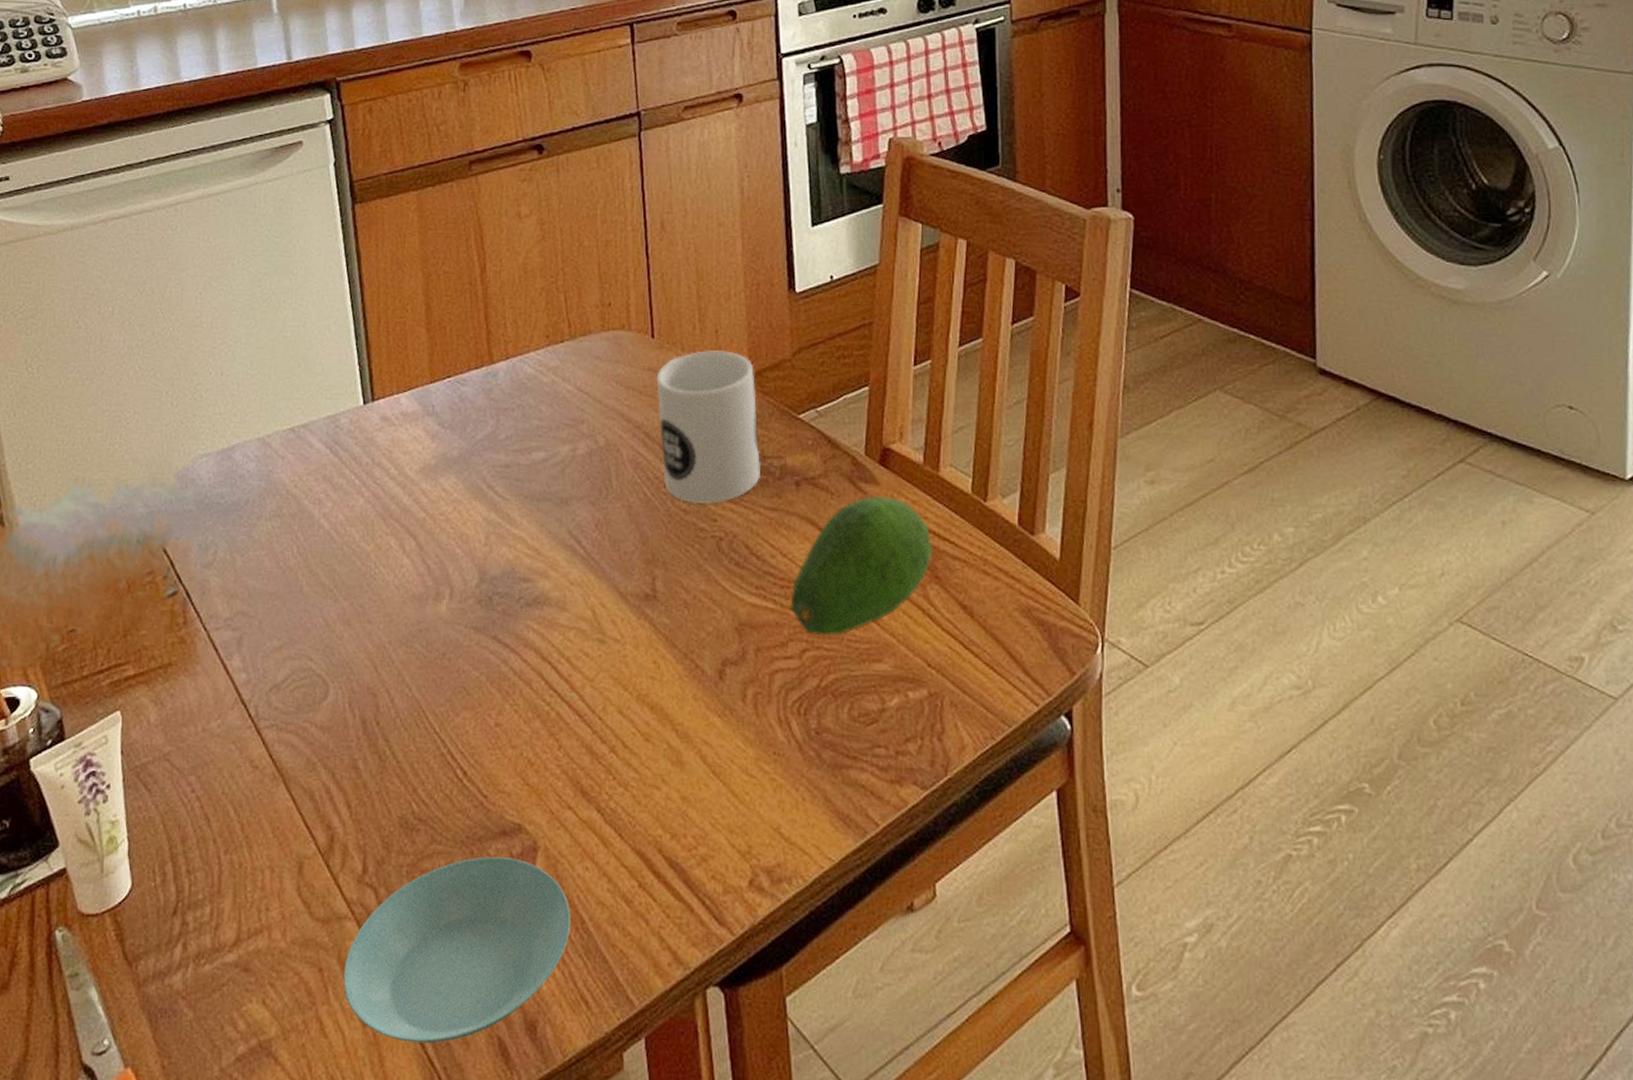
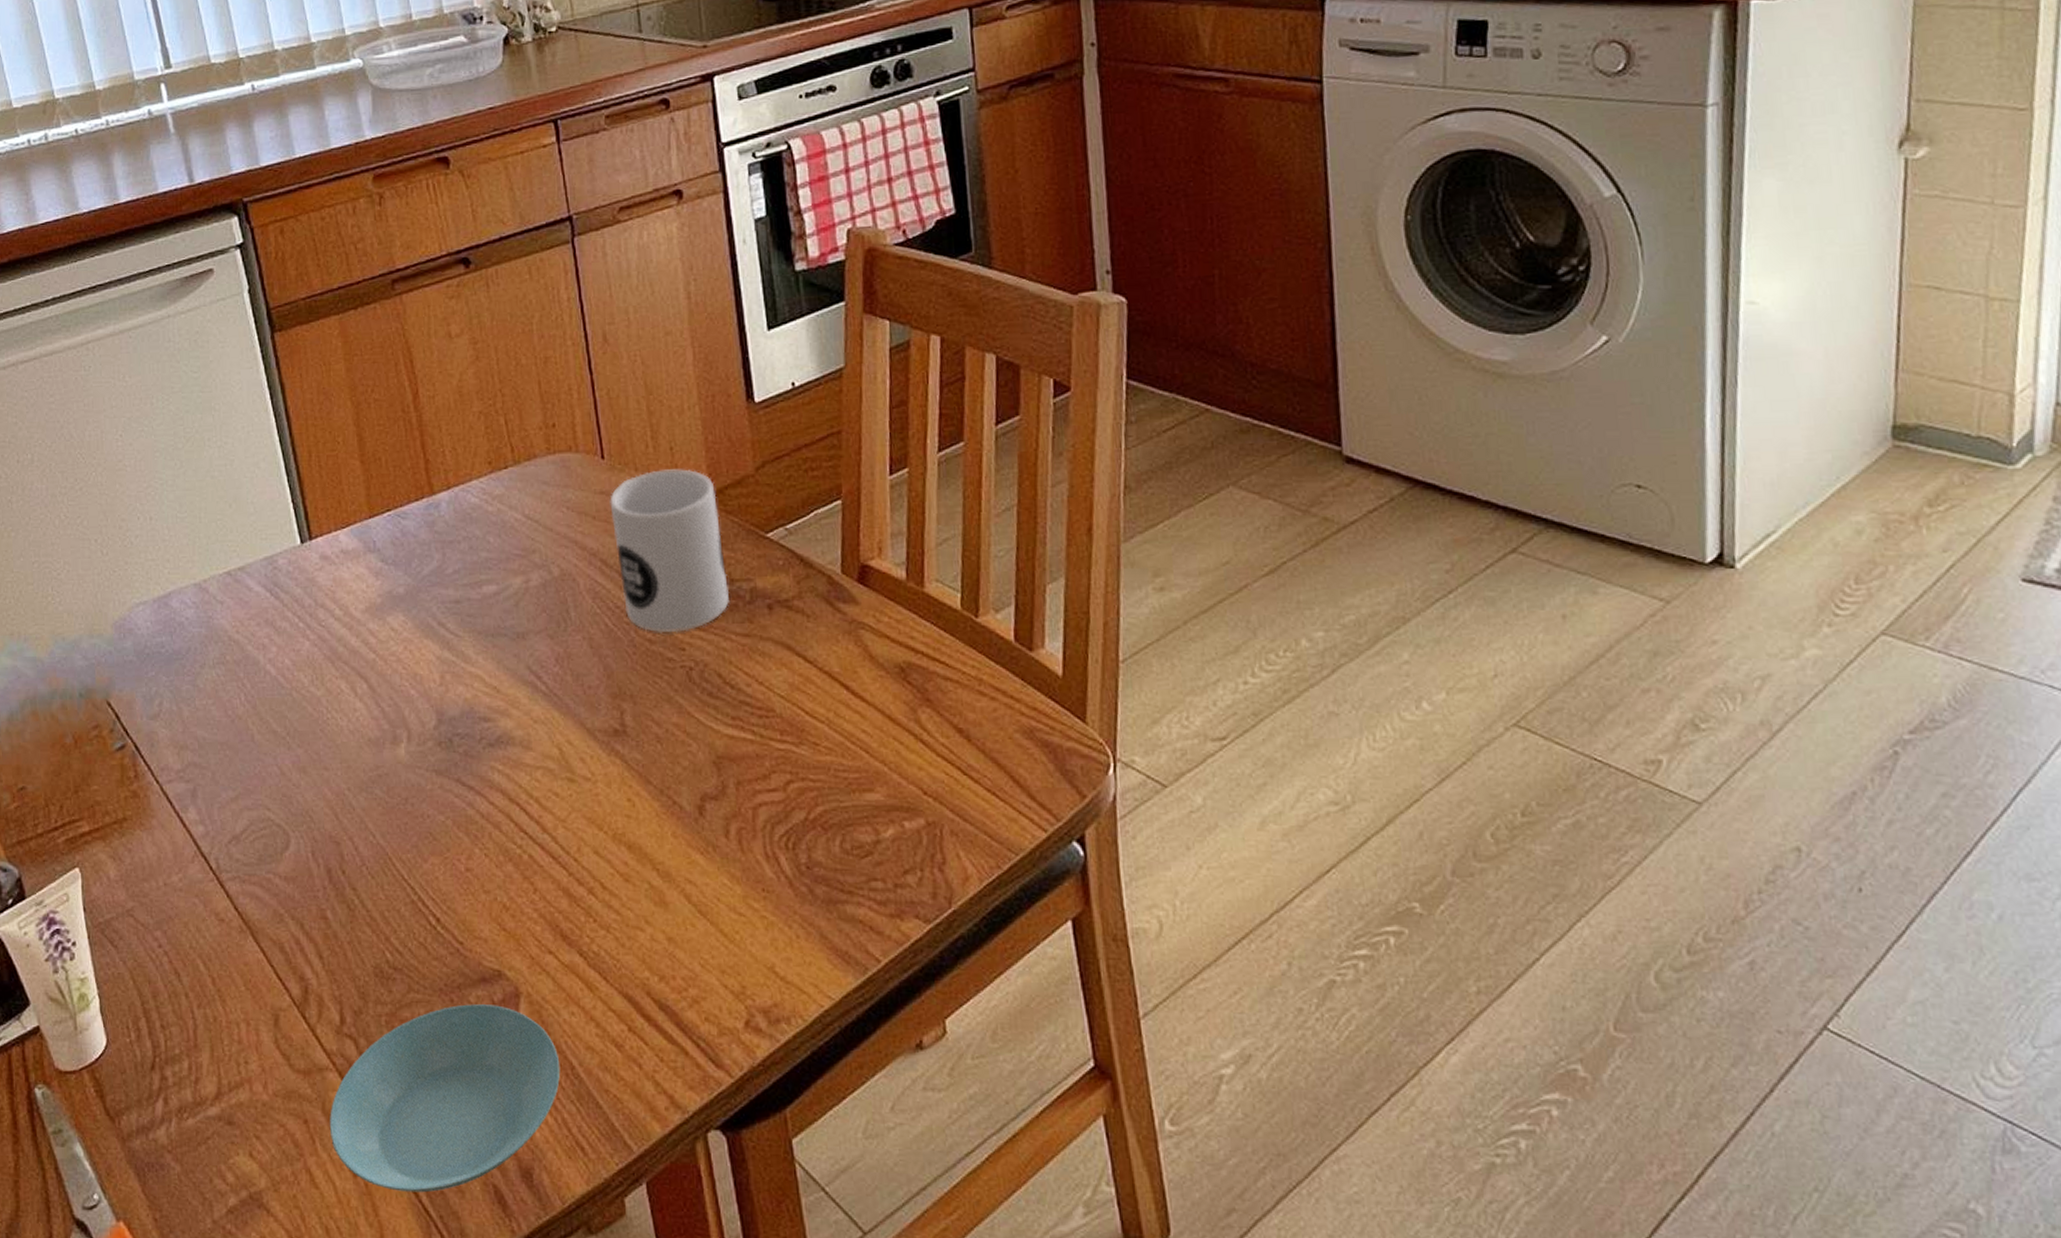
fruit: present [790,496,933,636] -> none [770,617,922,767]

